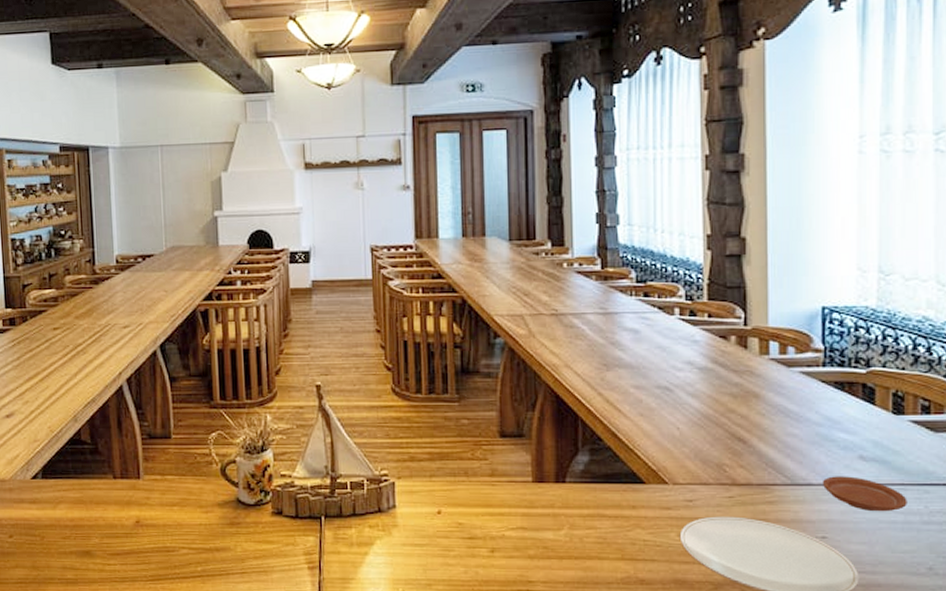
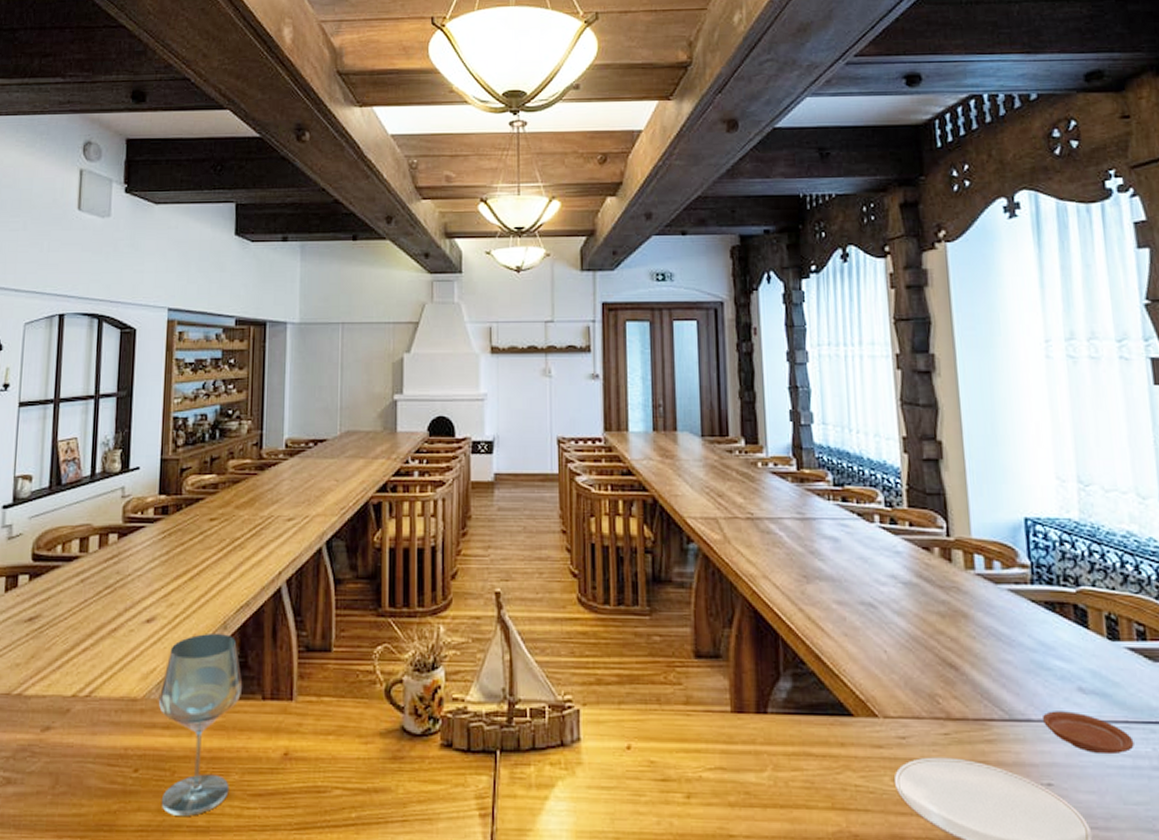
wine glass: none [23,426,96,571] -> present [158,634,243,816]

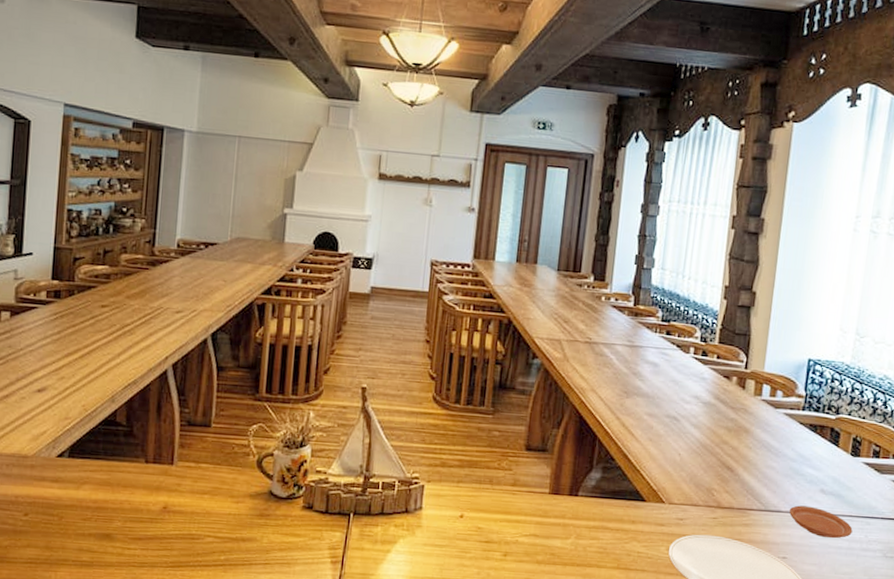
wine glass: present [158,634,243,816] -> none [47,405,128,553]

